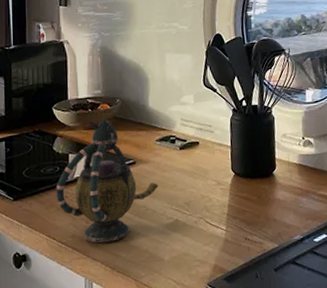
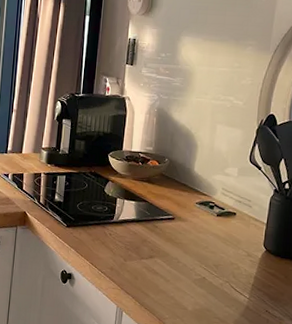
teapot: present [56,118,159,243] -> none [102,173,193,282]

